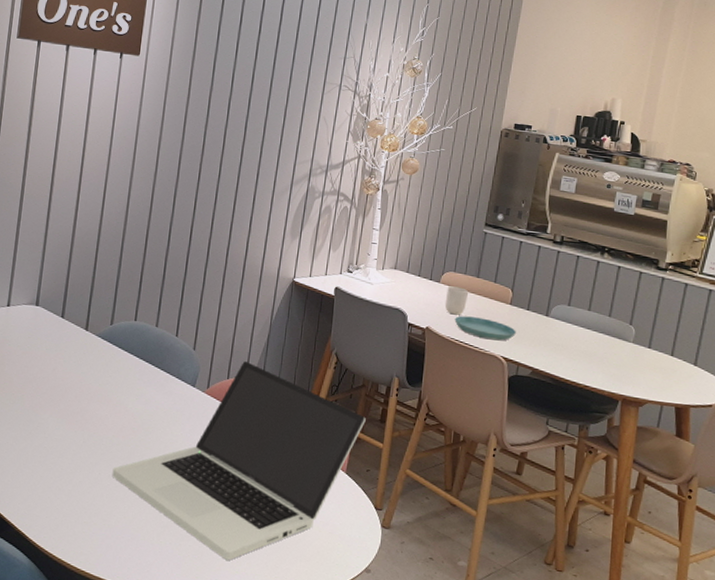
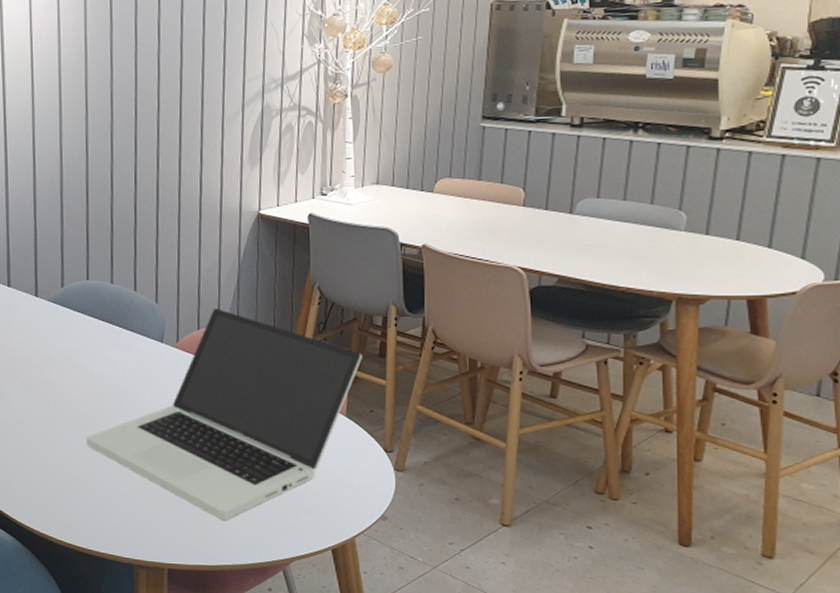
cup: present [444,286,468,315] -> none [442,194,469,227]
saucer: present [454,316,516,341] -> none [456,226,534,250]

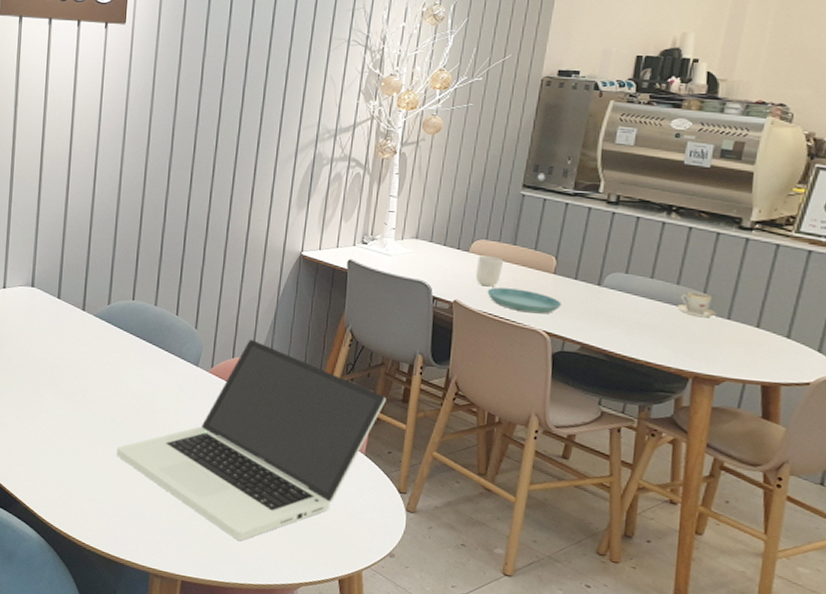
cup: none [442,194,469,227] -> present [475,255,503,287]
saucer: none [456,226,534,250] -> present [487,287,561,314]
teacup: none [653,210,694,236] -> present [676,291,717,318]

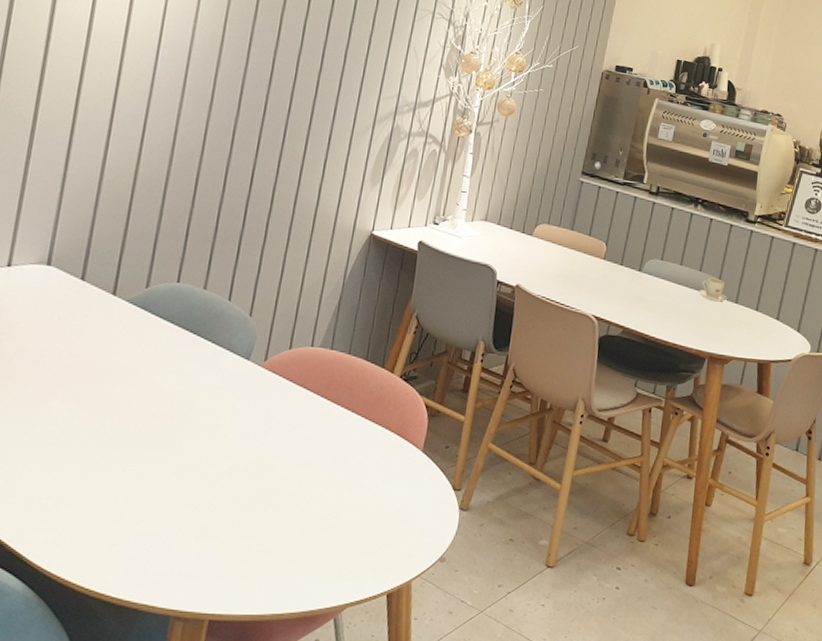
laptop: present [116,339,386,541] -> none [140,327,447,562]
cup: present [475,255,503,287] -> none [536,239,561,272]
saucer: present [487,287,561,314] -> none [546,272,609,299]

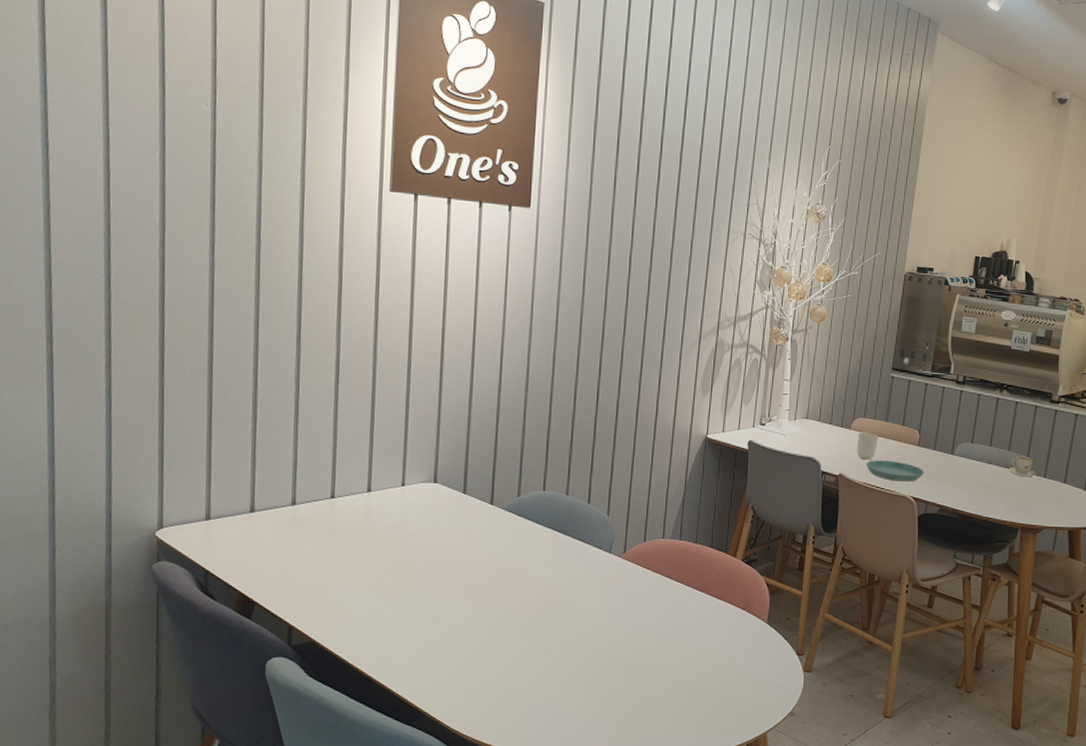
cup: none [536,239,561,272] -> present [856,432,878,460]
saucer: none [546,272,609,299] -> present [866,460,924,482]

